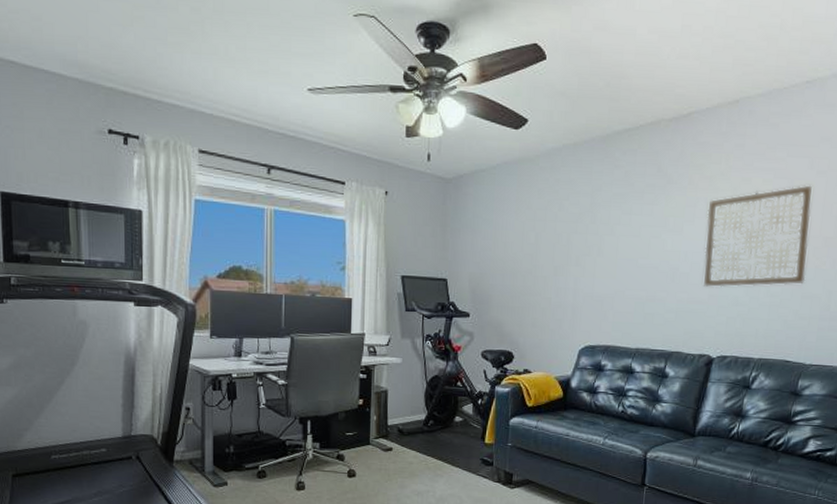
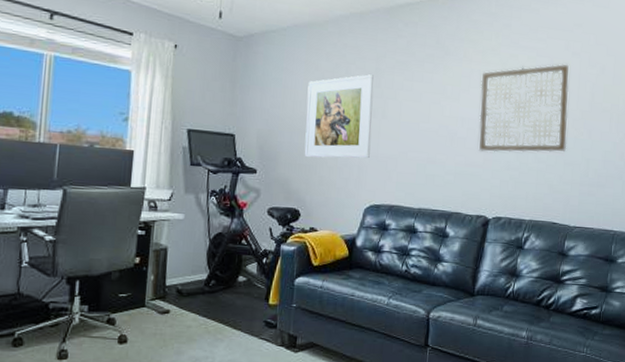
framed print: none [516,210,589,300] -> present [304,74,374,159]

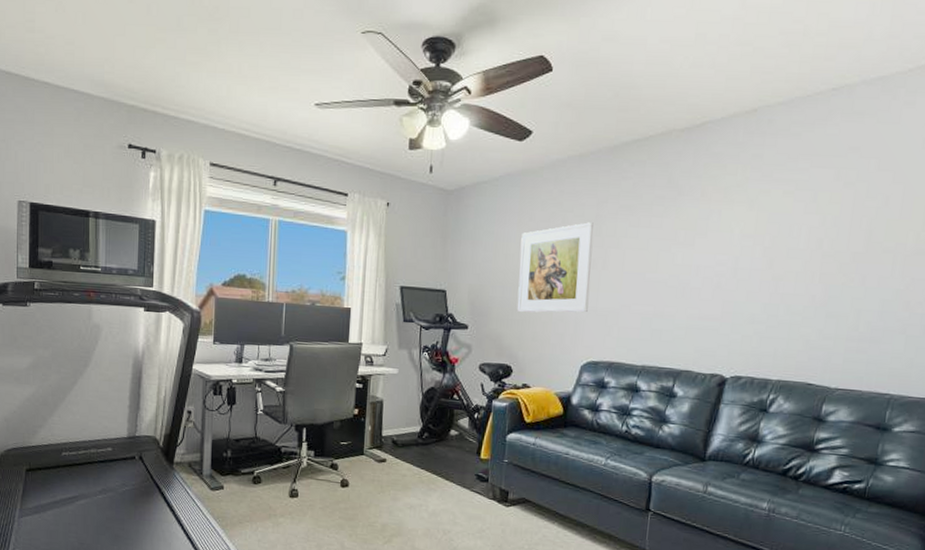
wall art: present [479,63,569,153] -> none [717,197,838,304]

